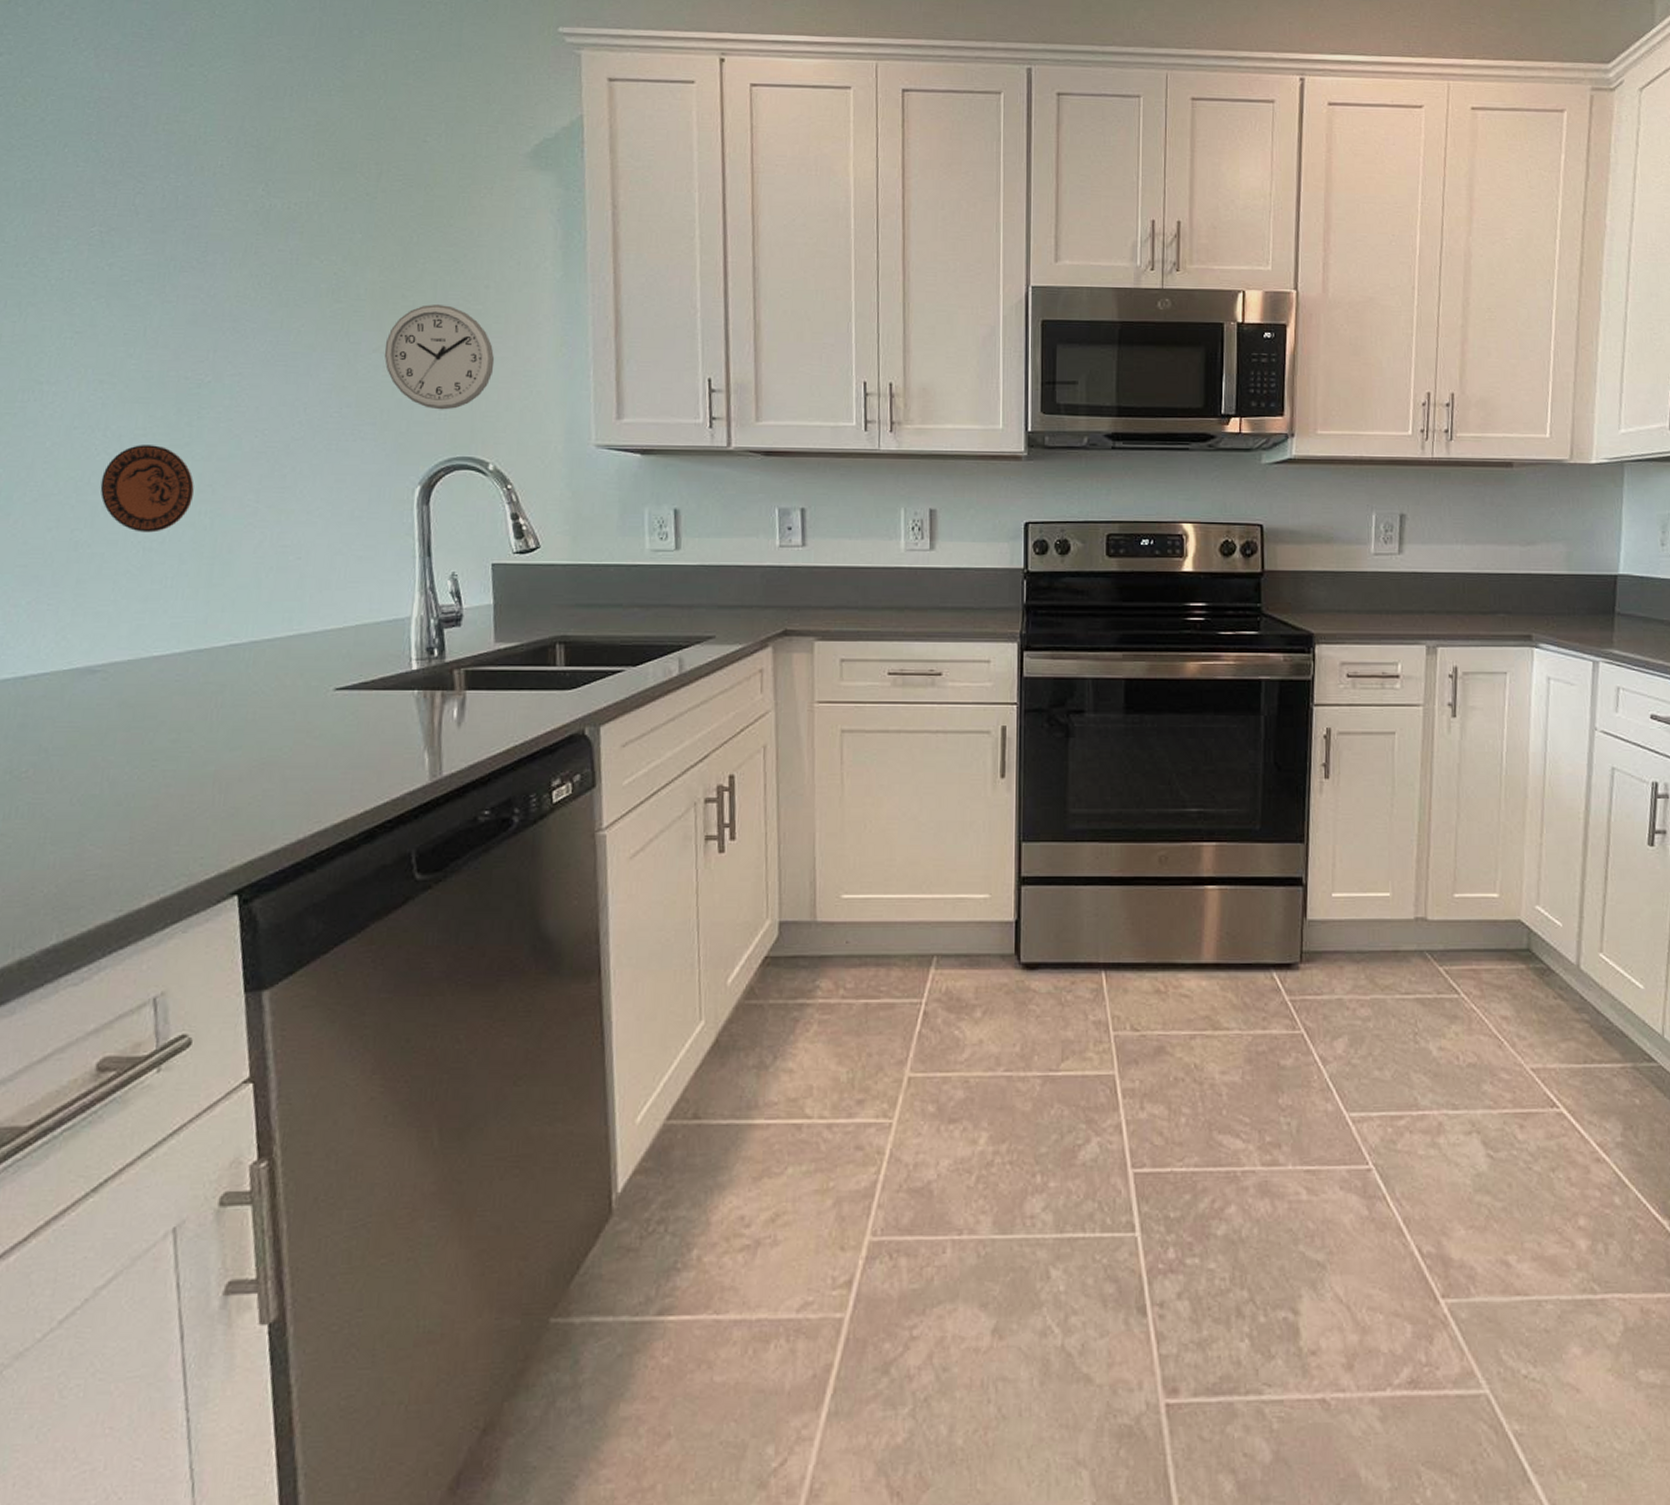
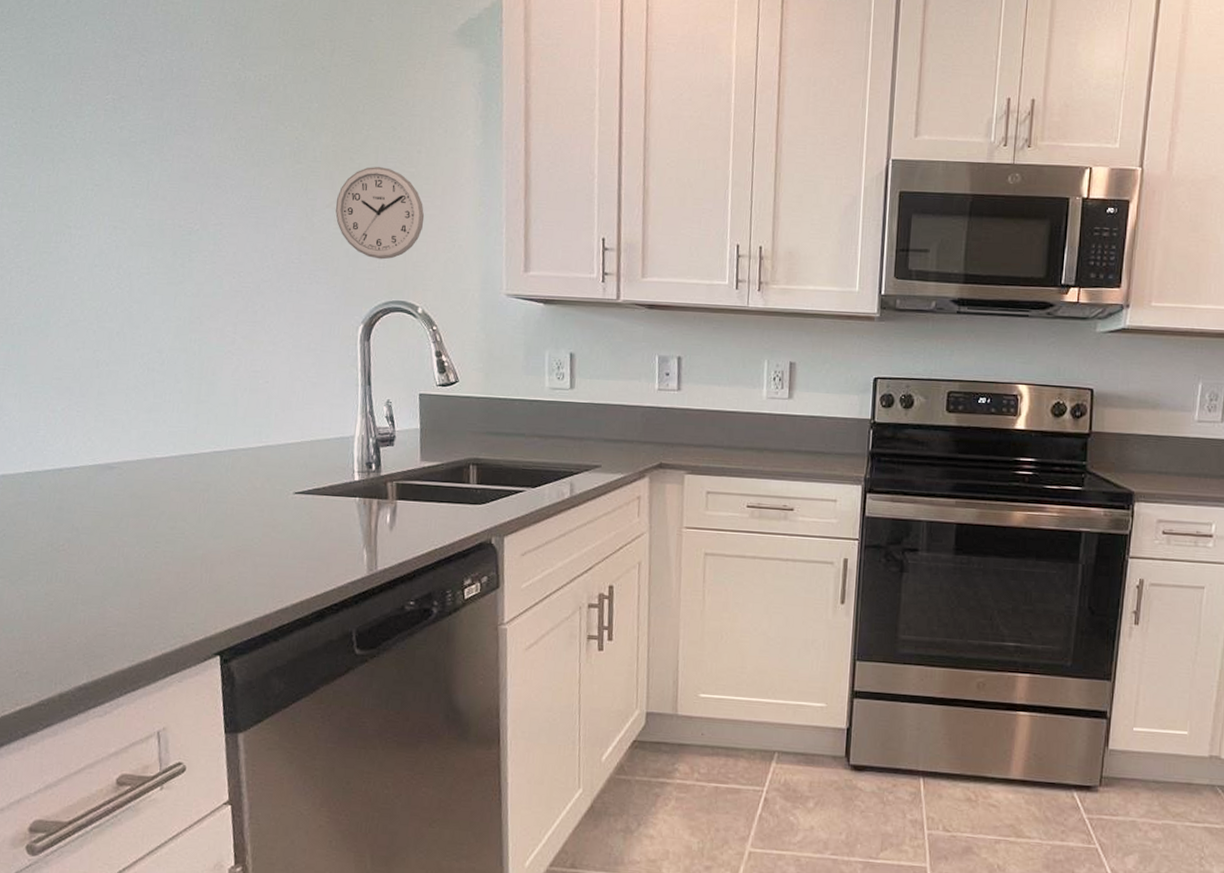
decorative plate: present [100,445,194,533] -> none [115,281,186,356]

